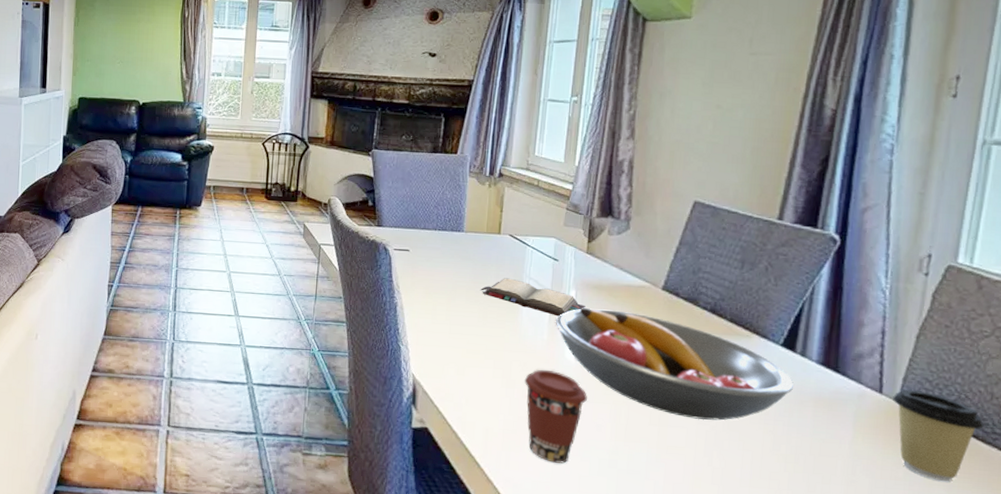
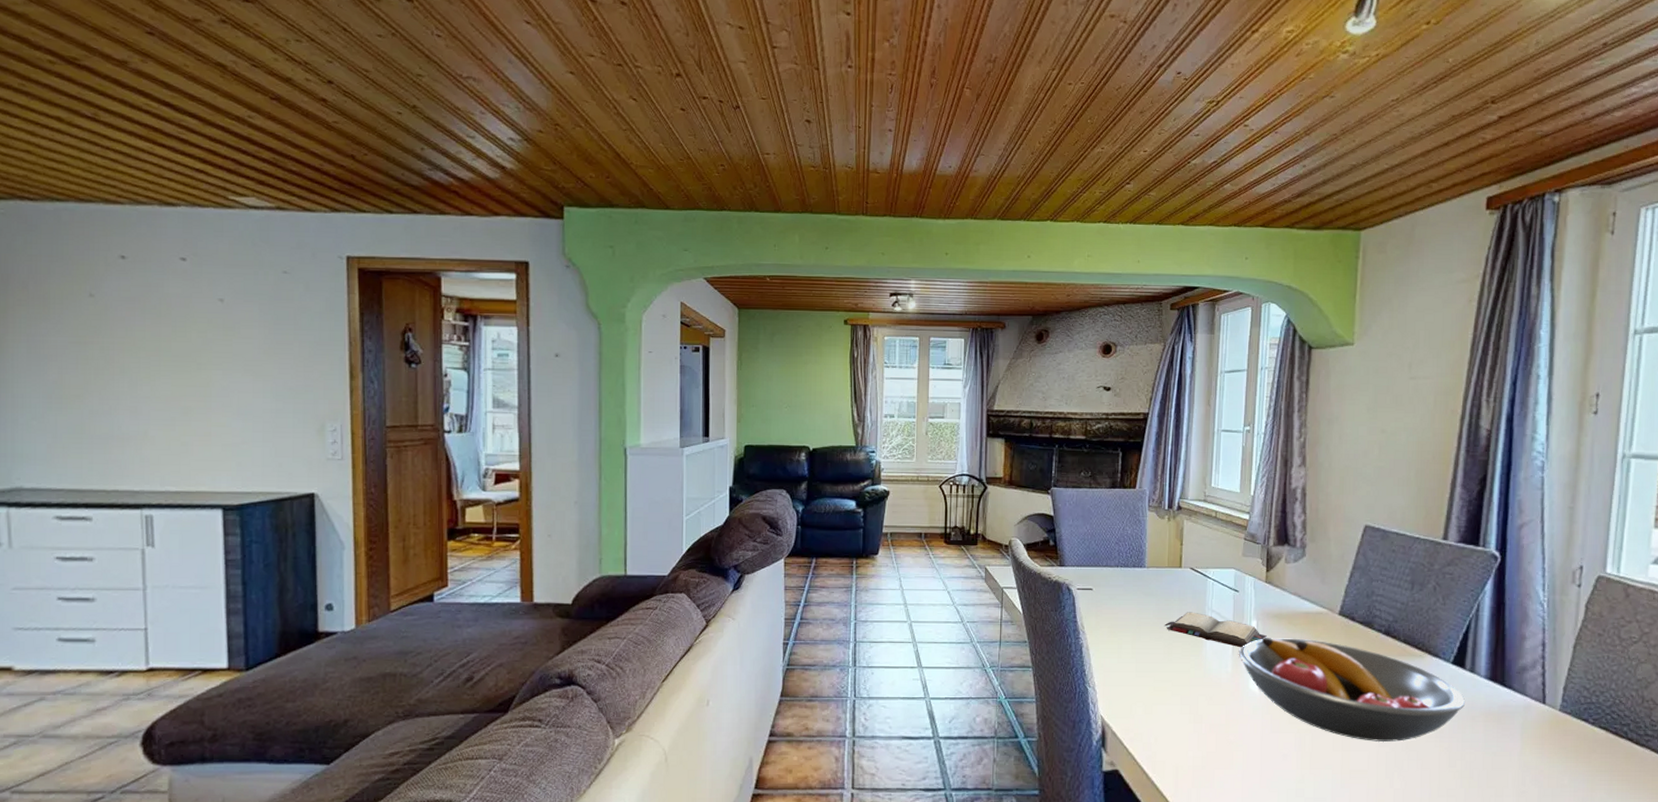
coffee cup: present [524,369,587,464] -> none [1211,702,1272,796]
coffee cup: present [893,389,984,482] -> none [1555,698,1637,786]

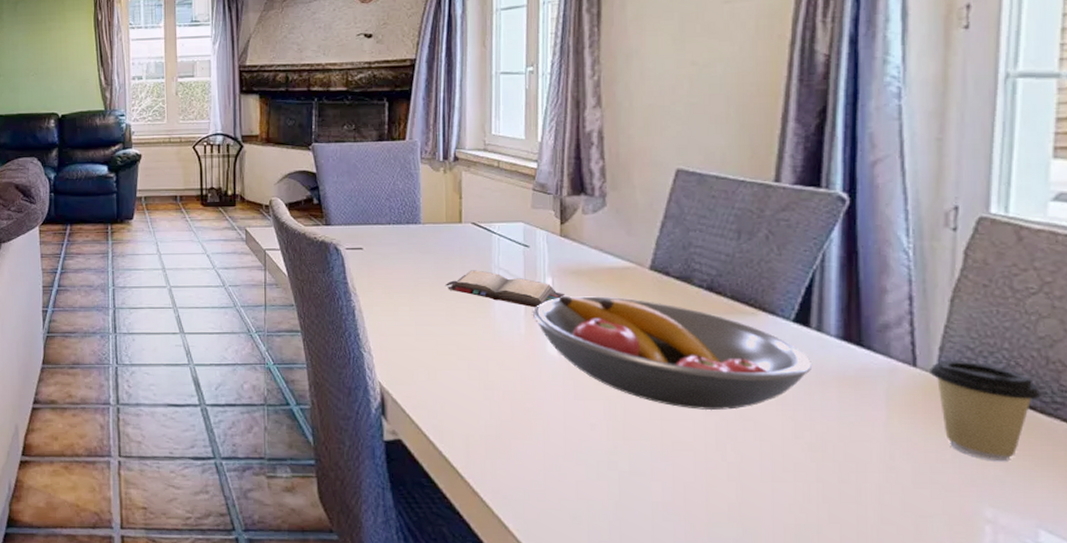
coffee cup: none [1555,698,1637,786] -> present [930,359,1041,462]

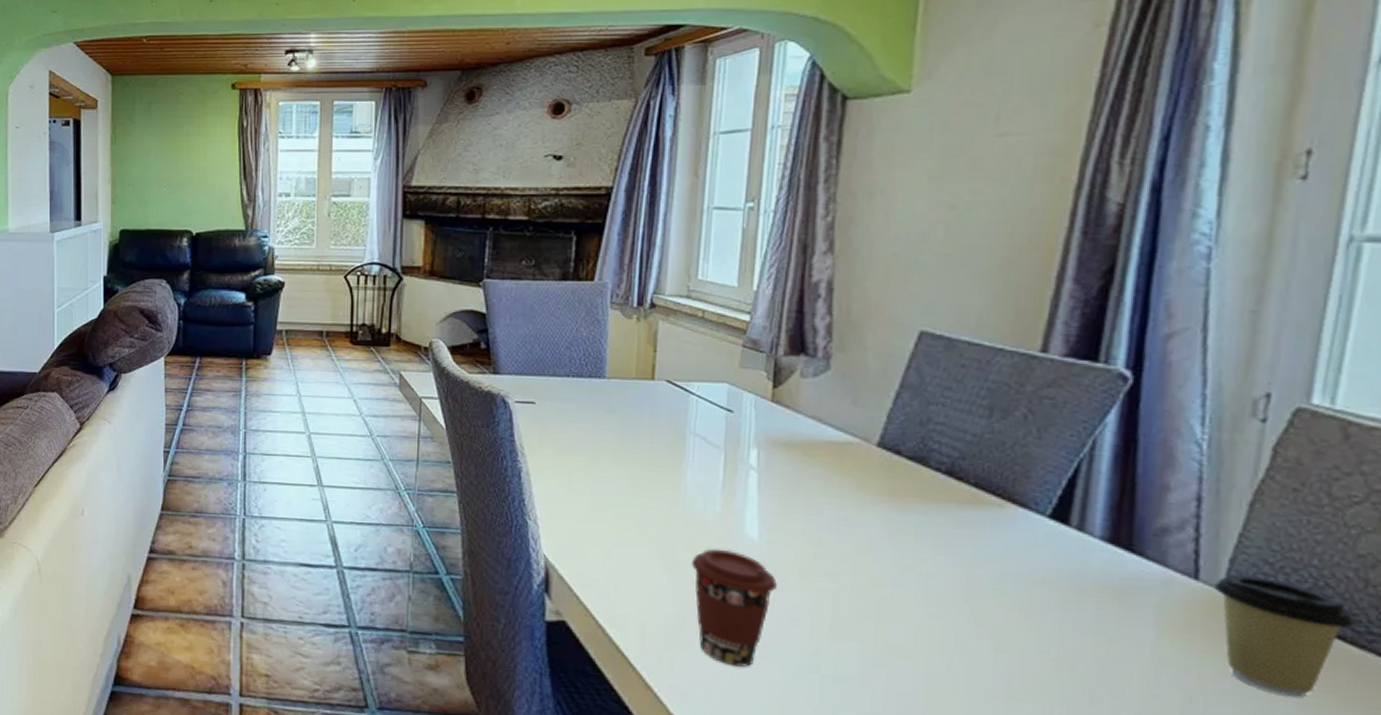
hardback book: present [446,270,565,308] -> none [630,435,772,483]
coffee cup: none [503,367,576,469] -> present [690,549,777,667]
fruit bowl: present [533,295,811,411] -> none [732,470,1067,614]

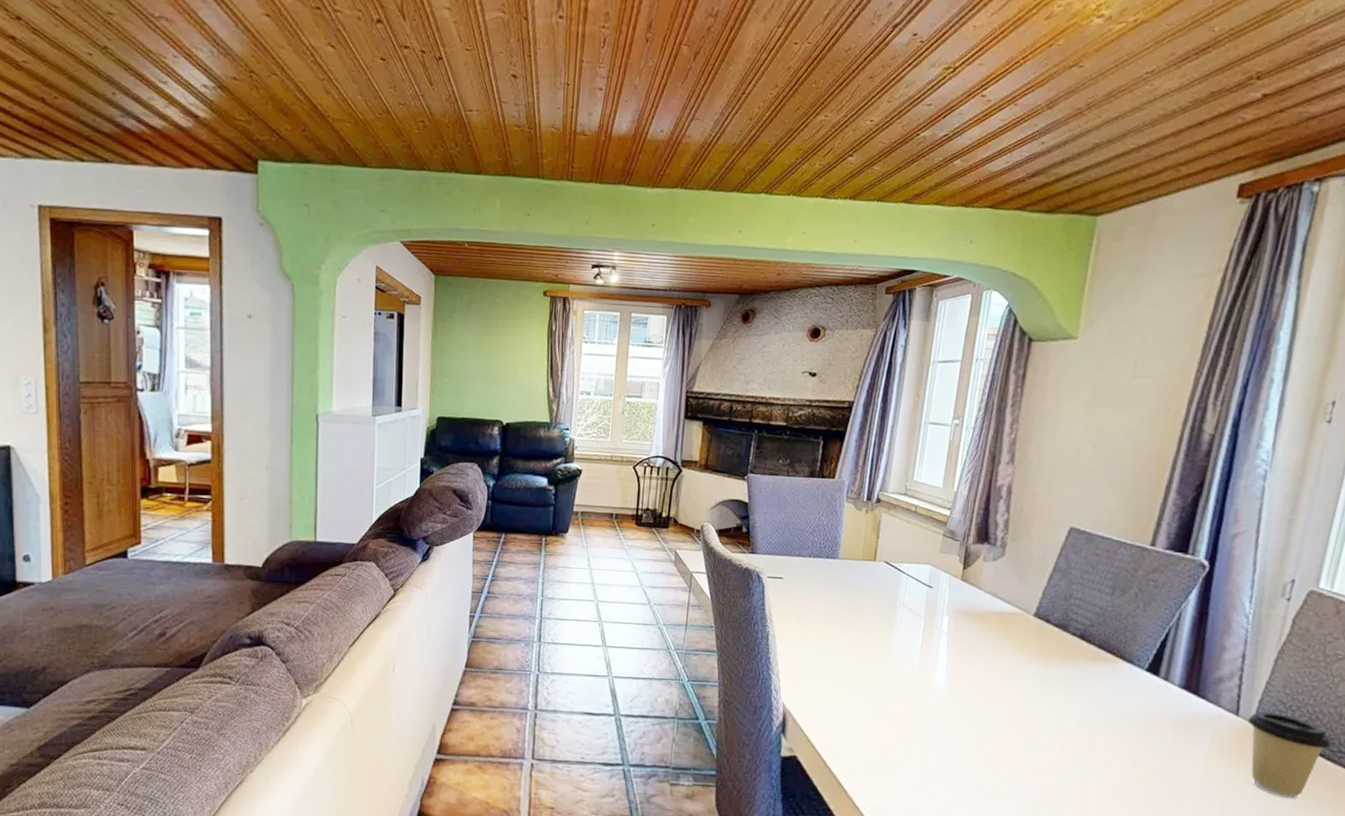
coffee cup: present [690,549,777,667] -> none [894,696,956,789]

